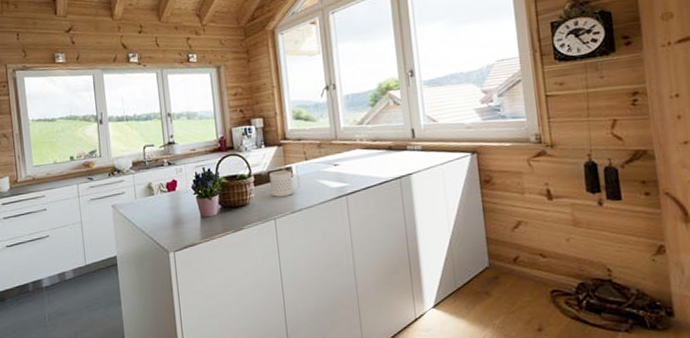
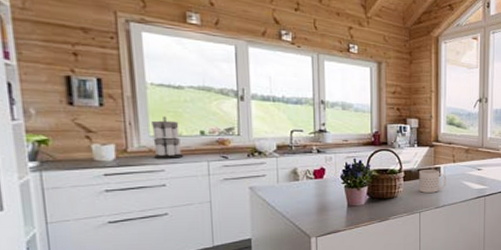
spice rack: none [34,147,58,187] -> present [152,116,183,160]

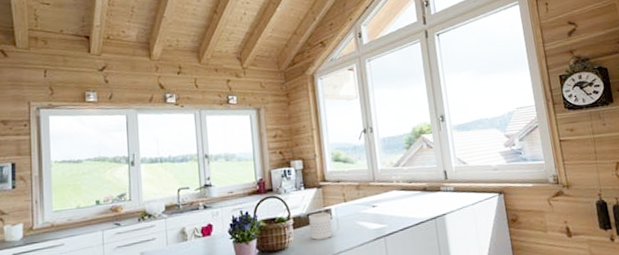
spice rack: present [152,116,183,160] -> none [54,191,80,234]

